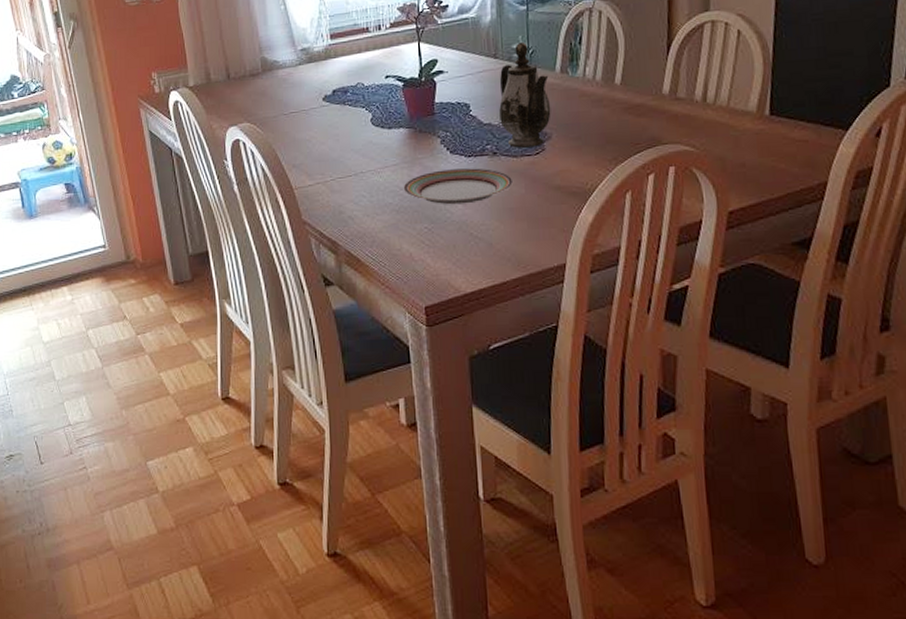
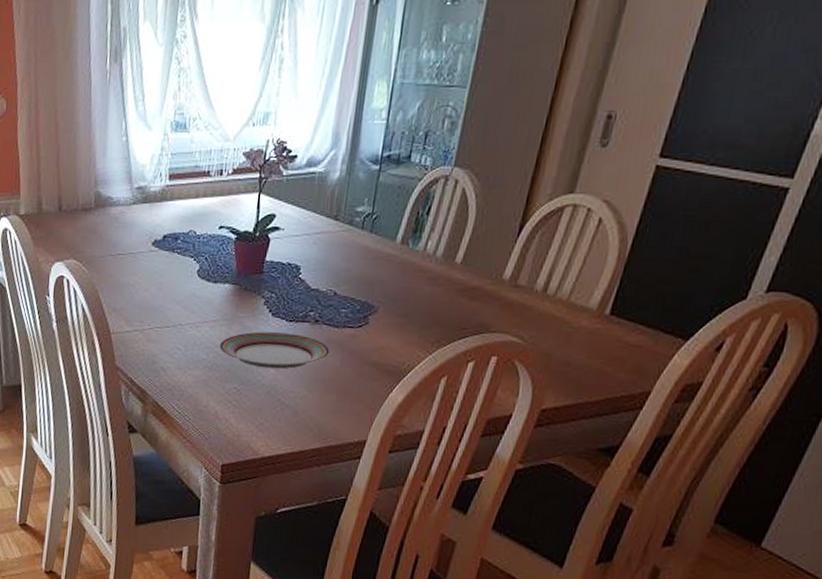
teapot: present [499,41,551,148] -> none [328,205,388,320]

